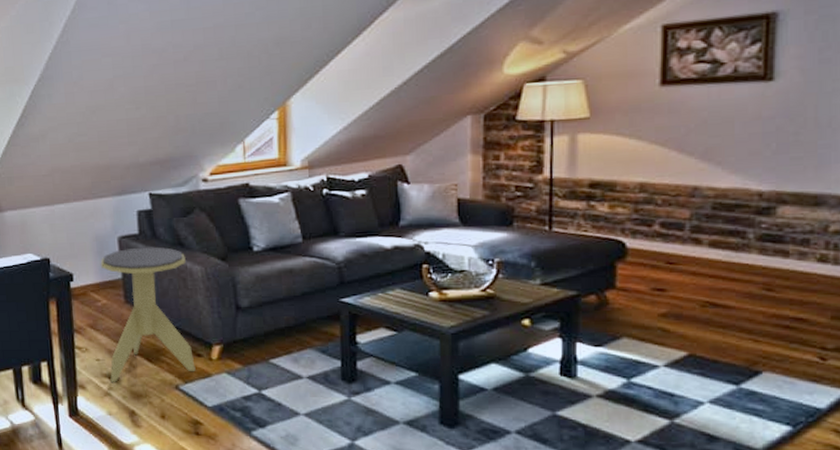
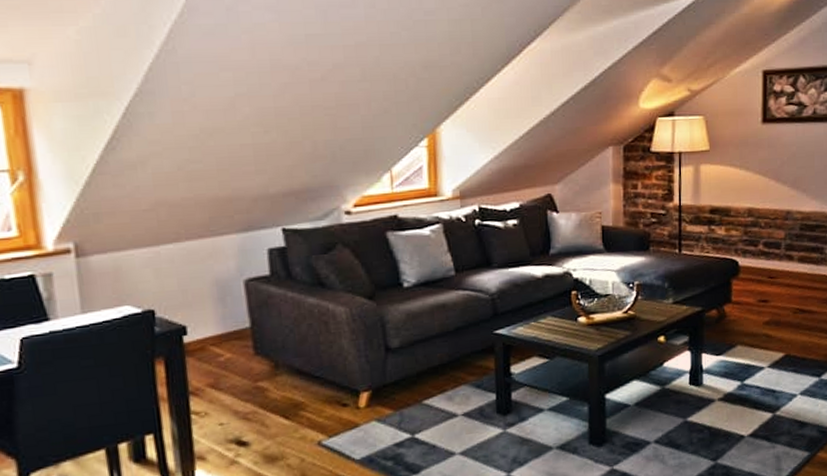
side table: present [100,247,196,383] -> none [222,288,341,449]

